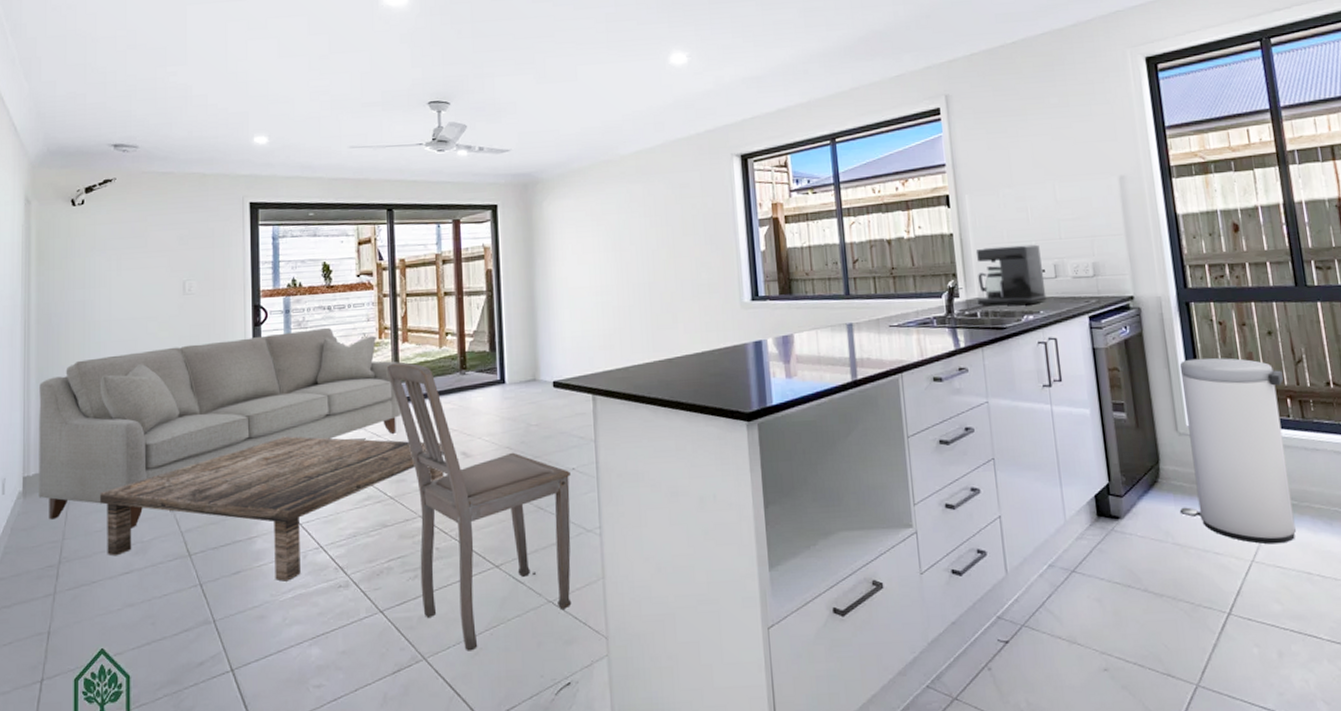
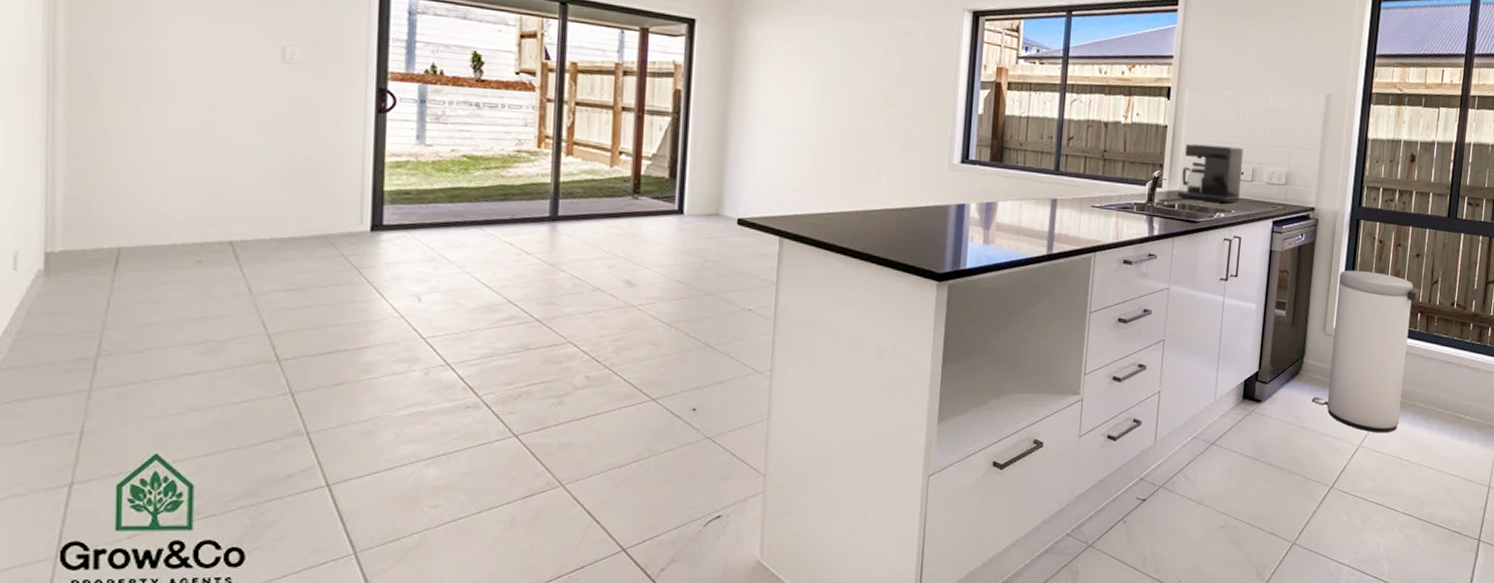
sofa: present [38,327,401,529] -> none [67,122,559,325]
coffee table: present [99,436,444,582] -> none [155,242,605,397]
dining chair: present [386,361,572,651] -> none [544,175,747,481]

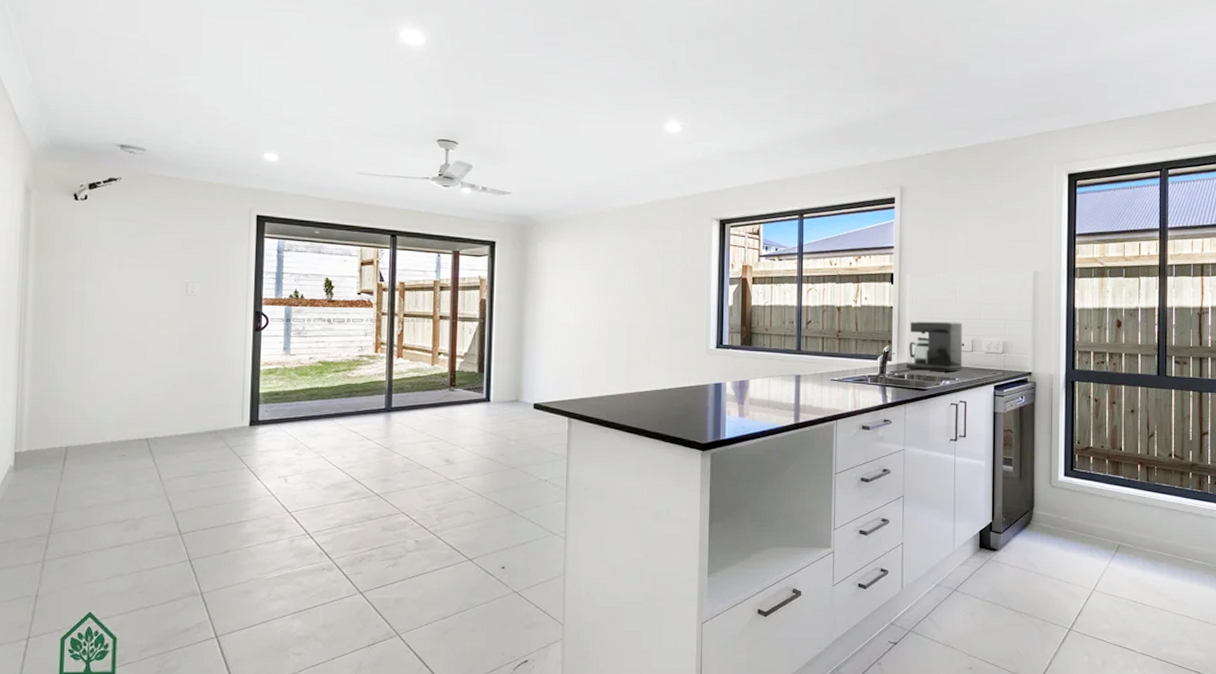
pedal bin: present [1311,270,1420,433] -> none [1044,427,1137,578]

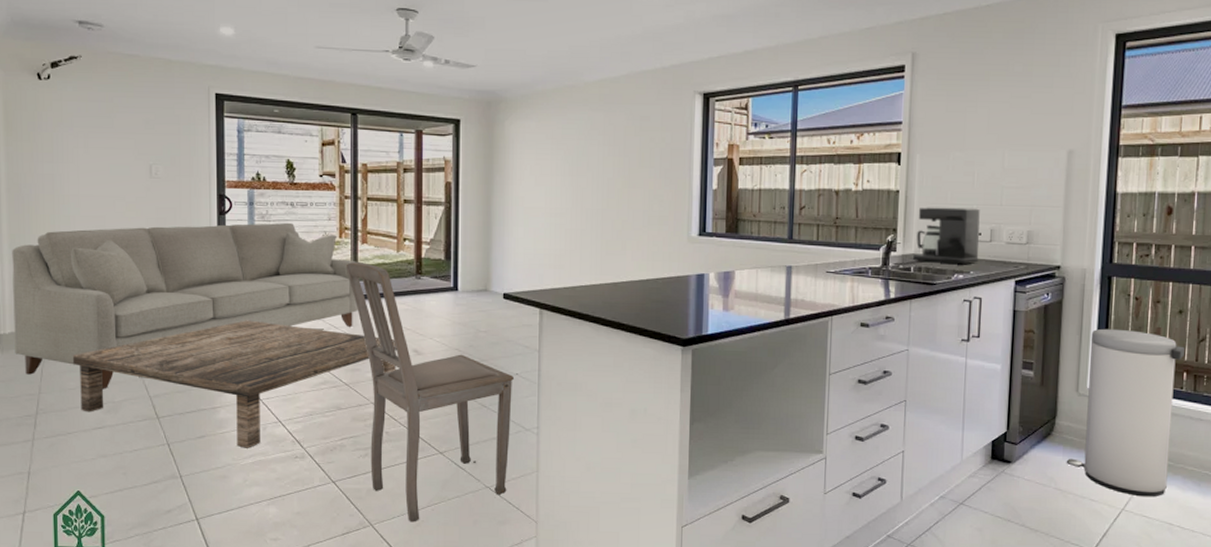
sofa: none [30,338,392,507] -> present [12,222,358,389]
coffee table: none [92,433,429,562] -> present [72,320,397,448]
dining chair: none [380,375,544,630] -> present [345,261,515,522]
pedal bin: none [1044,427,1137,578] -> present [1066,328,1185,497]

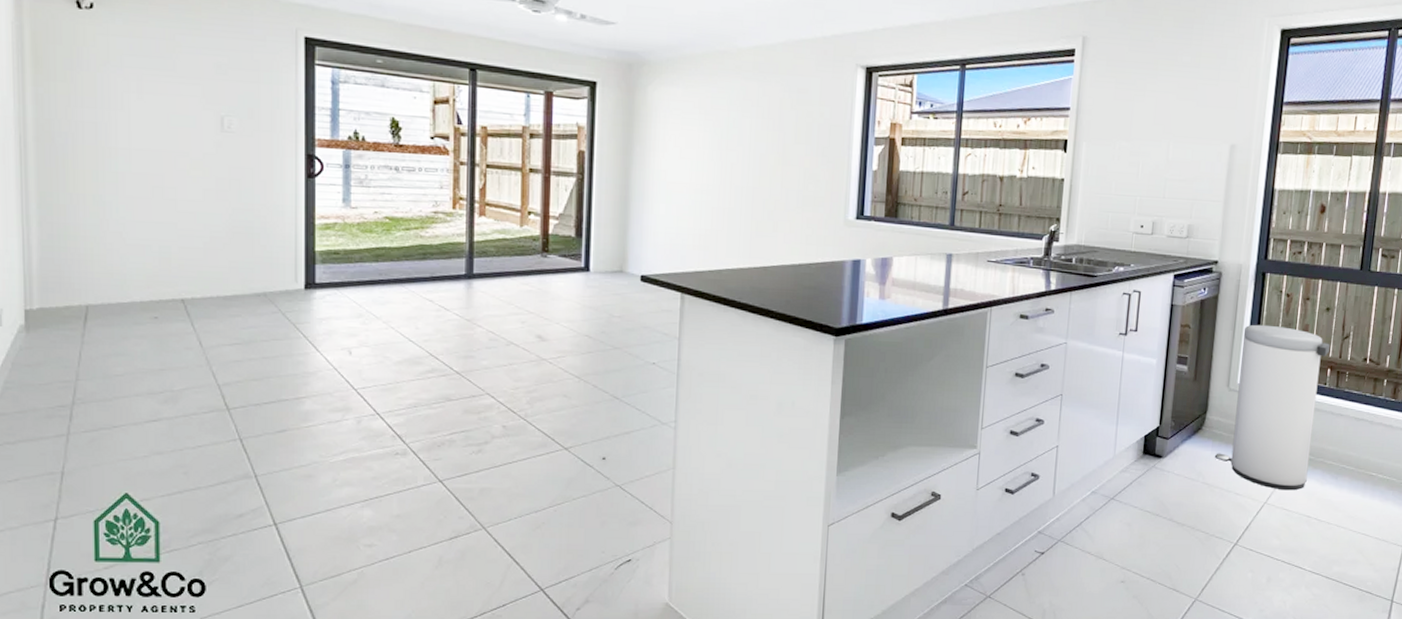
sofa: present [12,222,358,389] -> none [41,188,473,376]
coffee table: present [72,320,397,448] -> none [119,299,518,444]
dining chair: present [345,261,515,522] -> none [459,235,651,525]
coffee maker: present [912,207,980,265] -> none [1074,197,1143,258]

